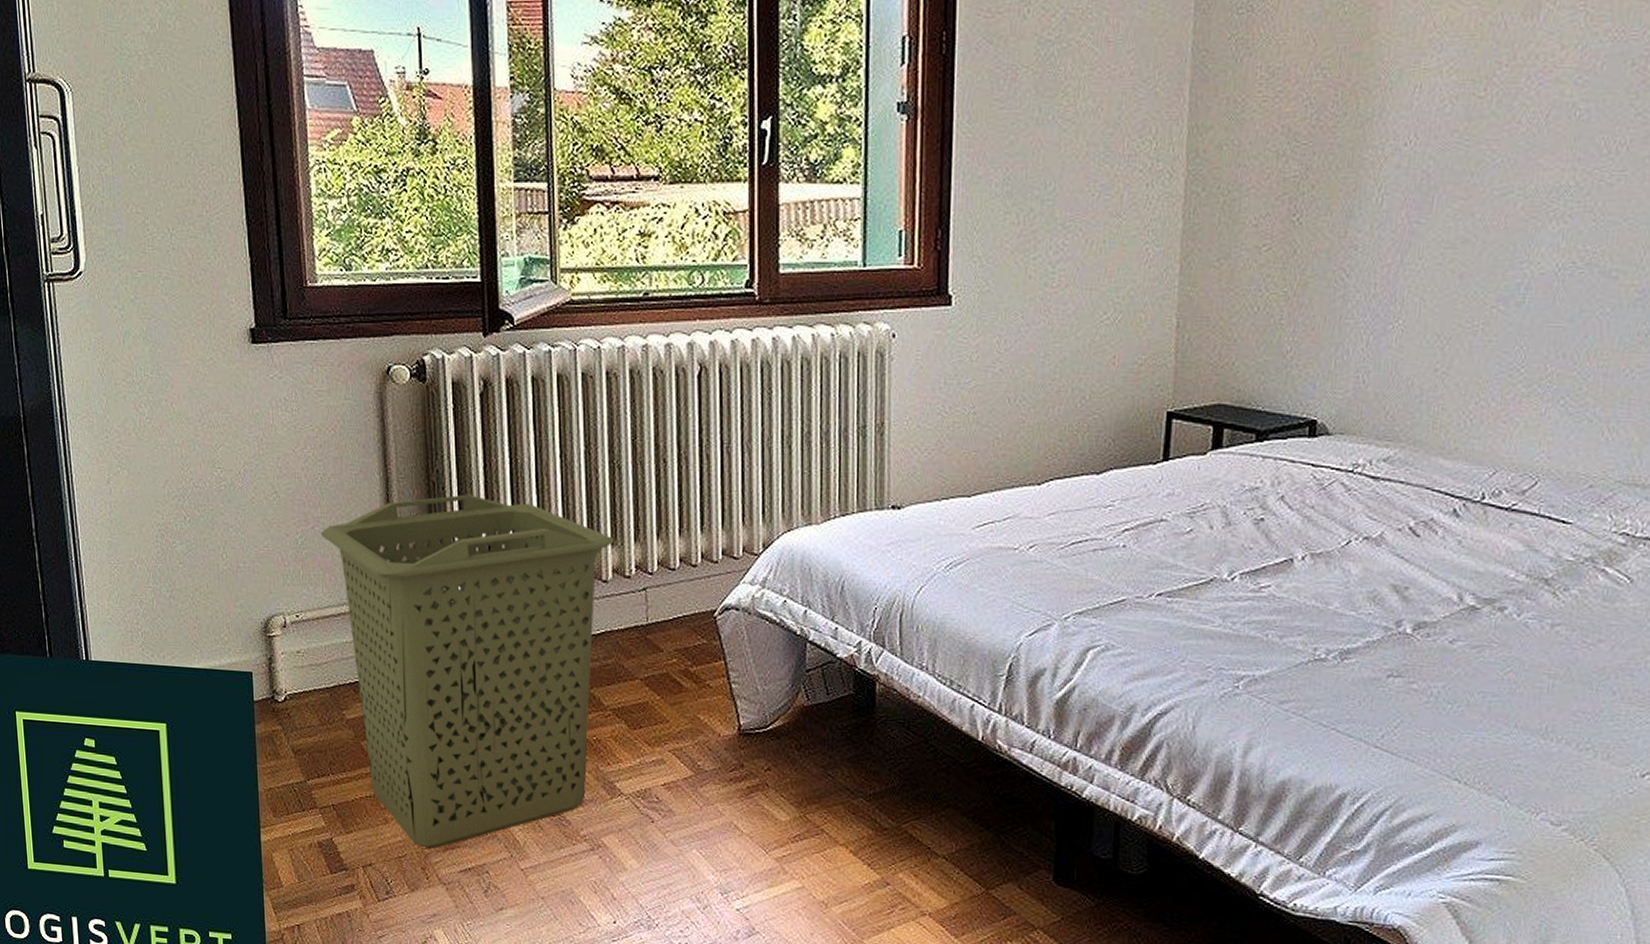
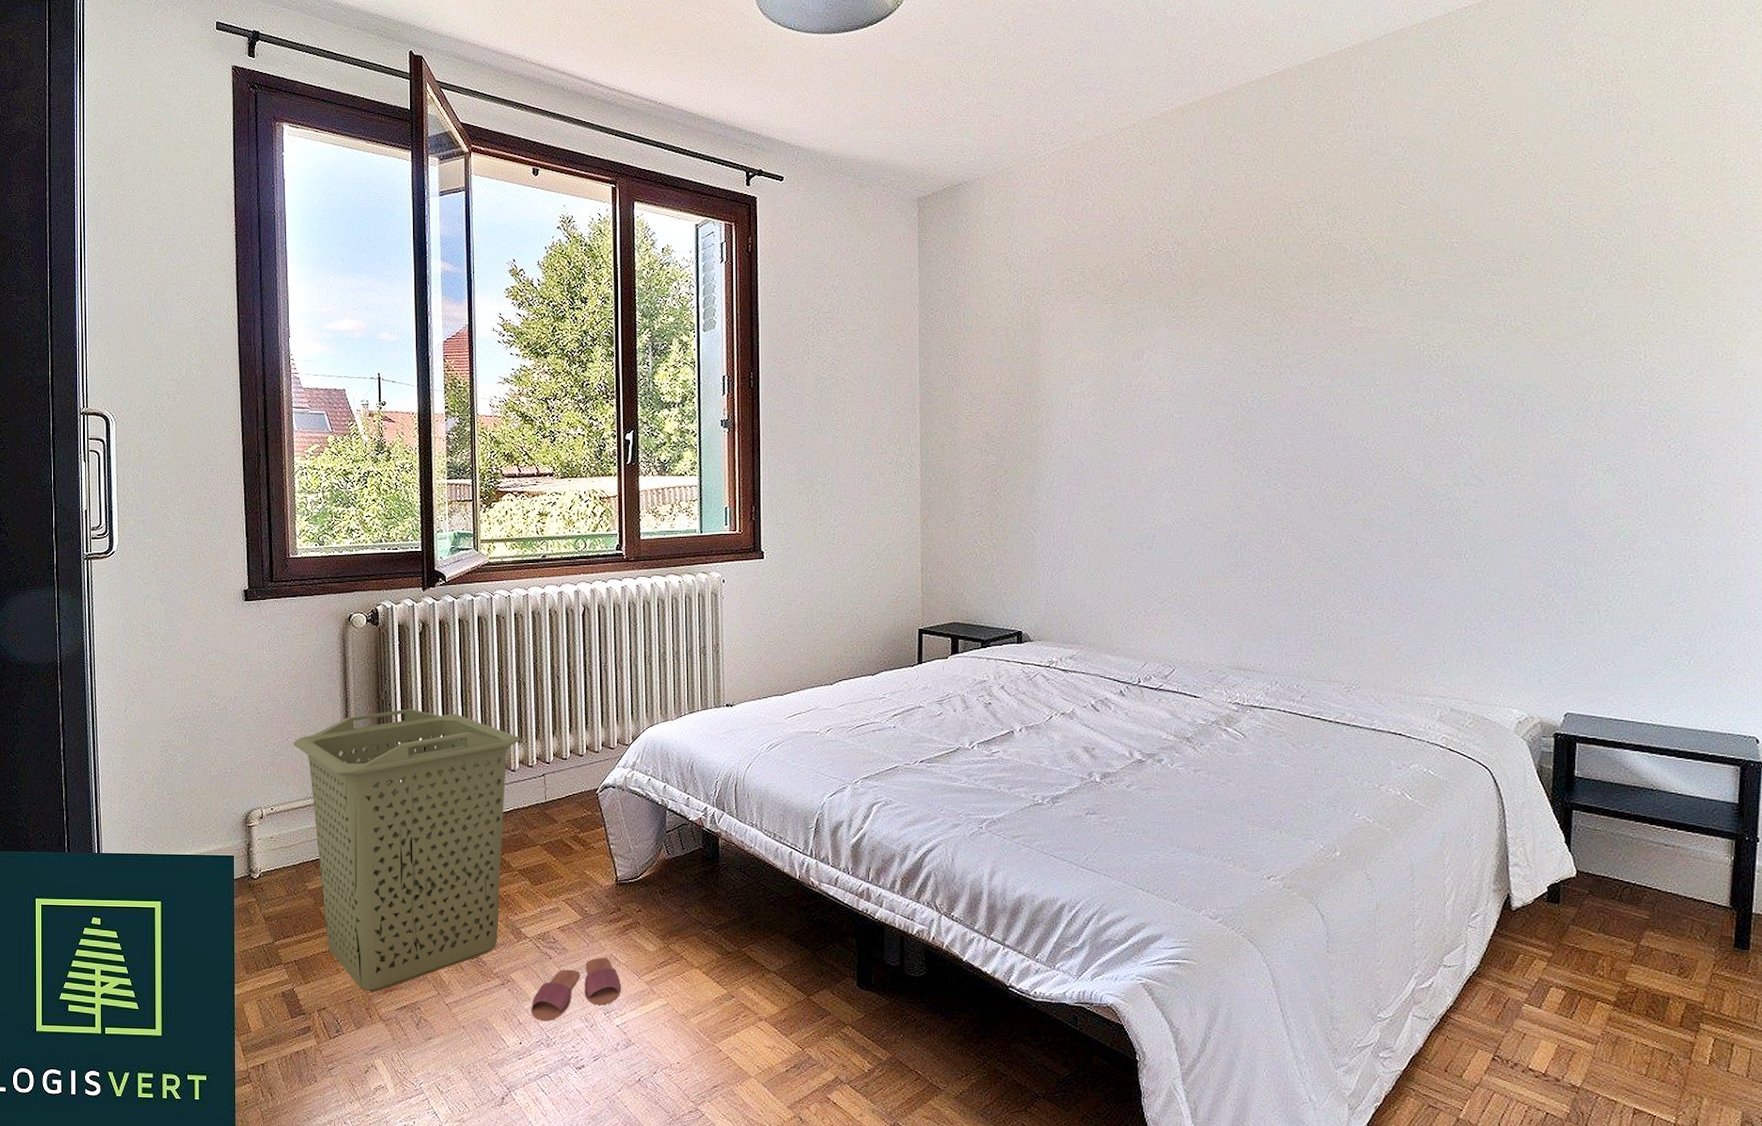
slippers: none [628,824,743,898] -> present [531,957,621,1021]

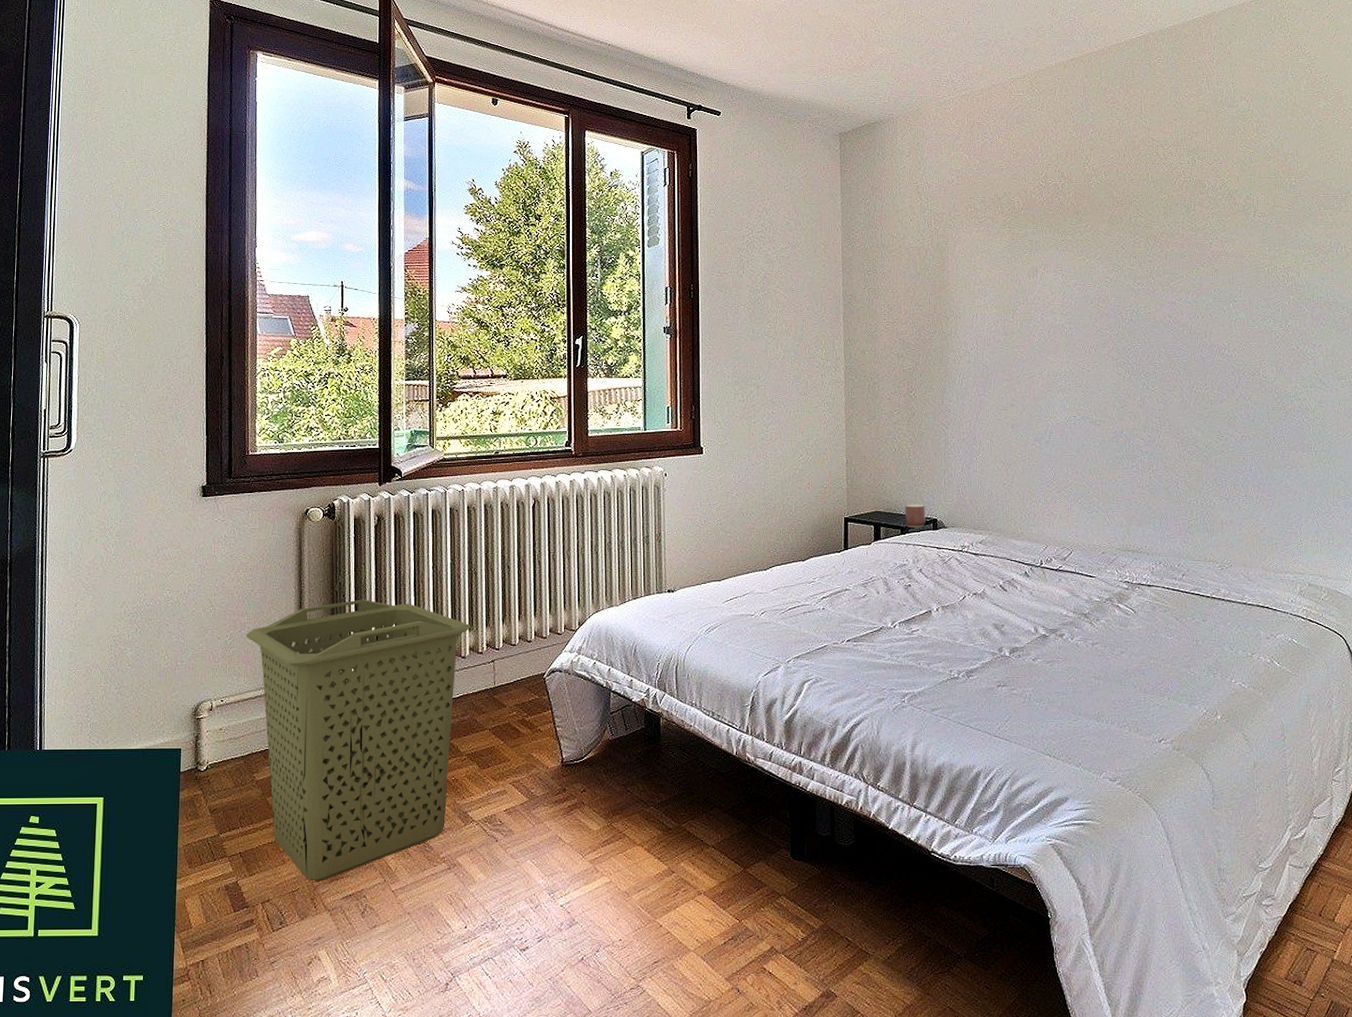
slippers: present [531,957,621,1021] -> none [477,838,565,904]
mug: none [986,615,1009,641] -> present [905,504,926,528]

